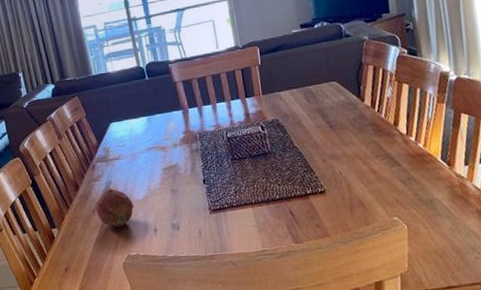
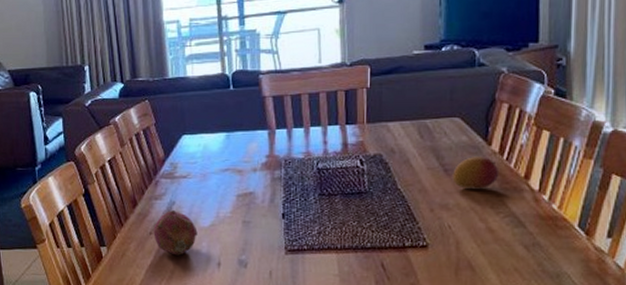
fruit: none [337,111,374,140] -> present [452,157,499,189]

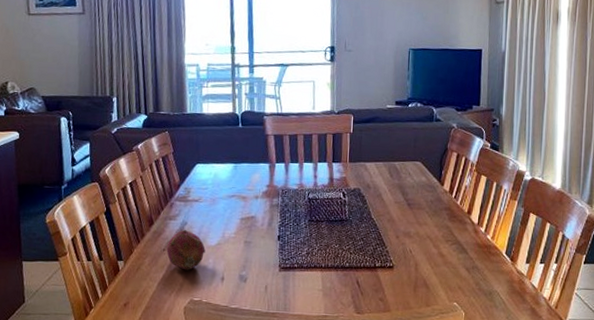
fruit: present [452,157,499,189] -> none [414,194,449,221]

